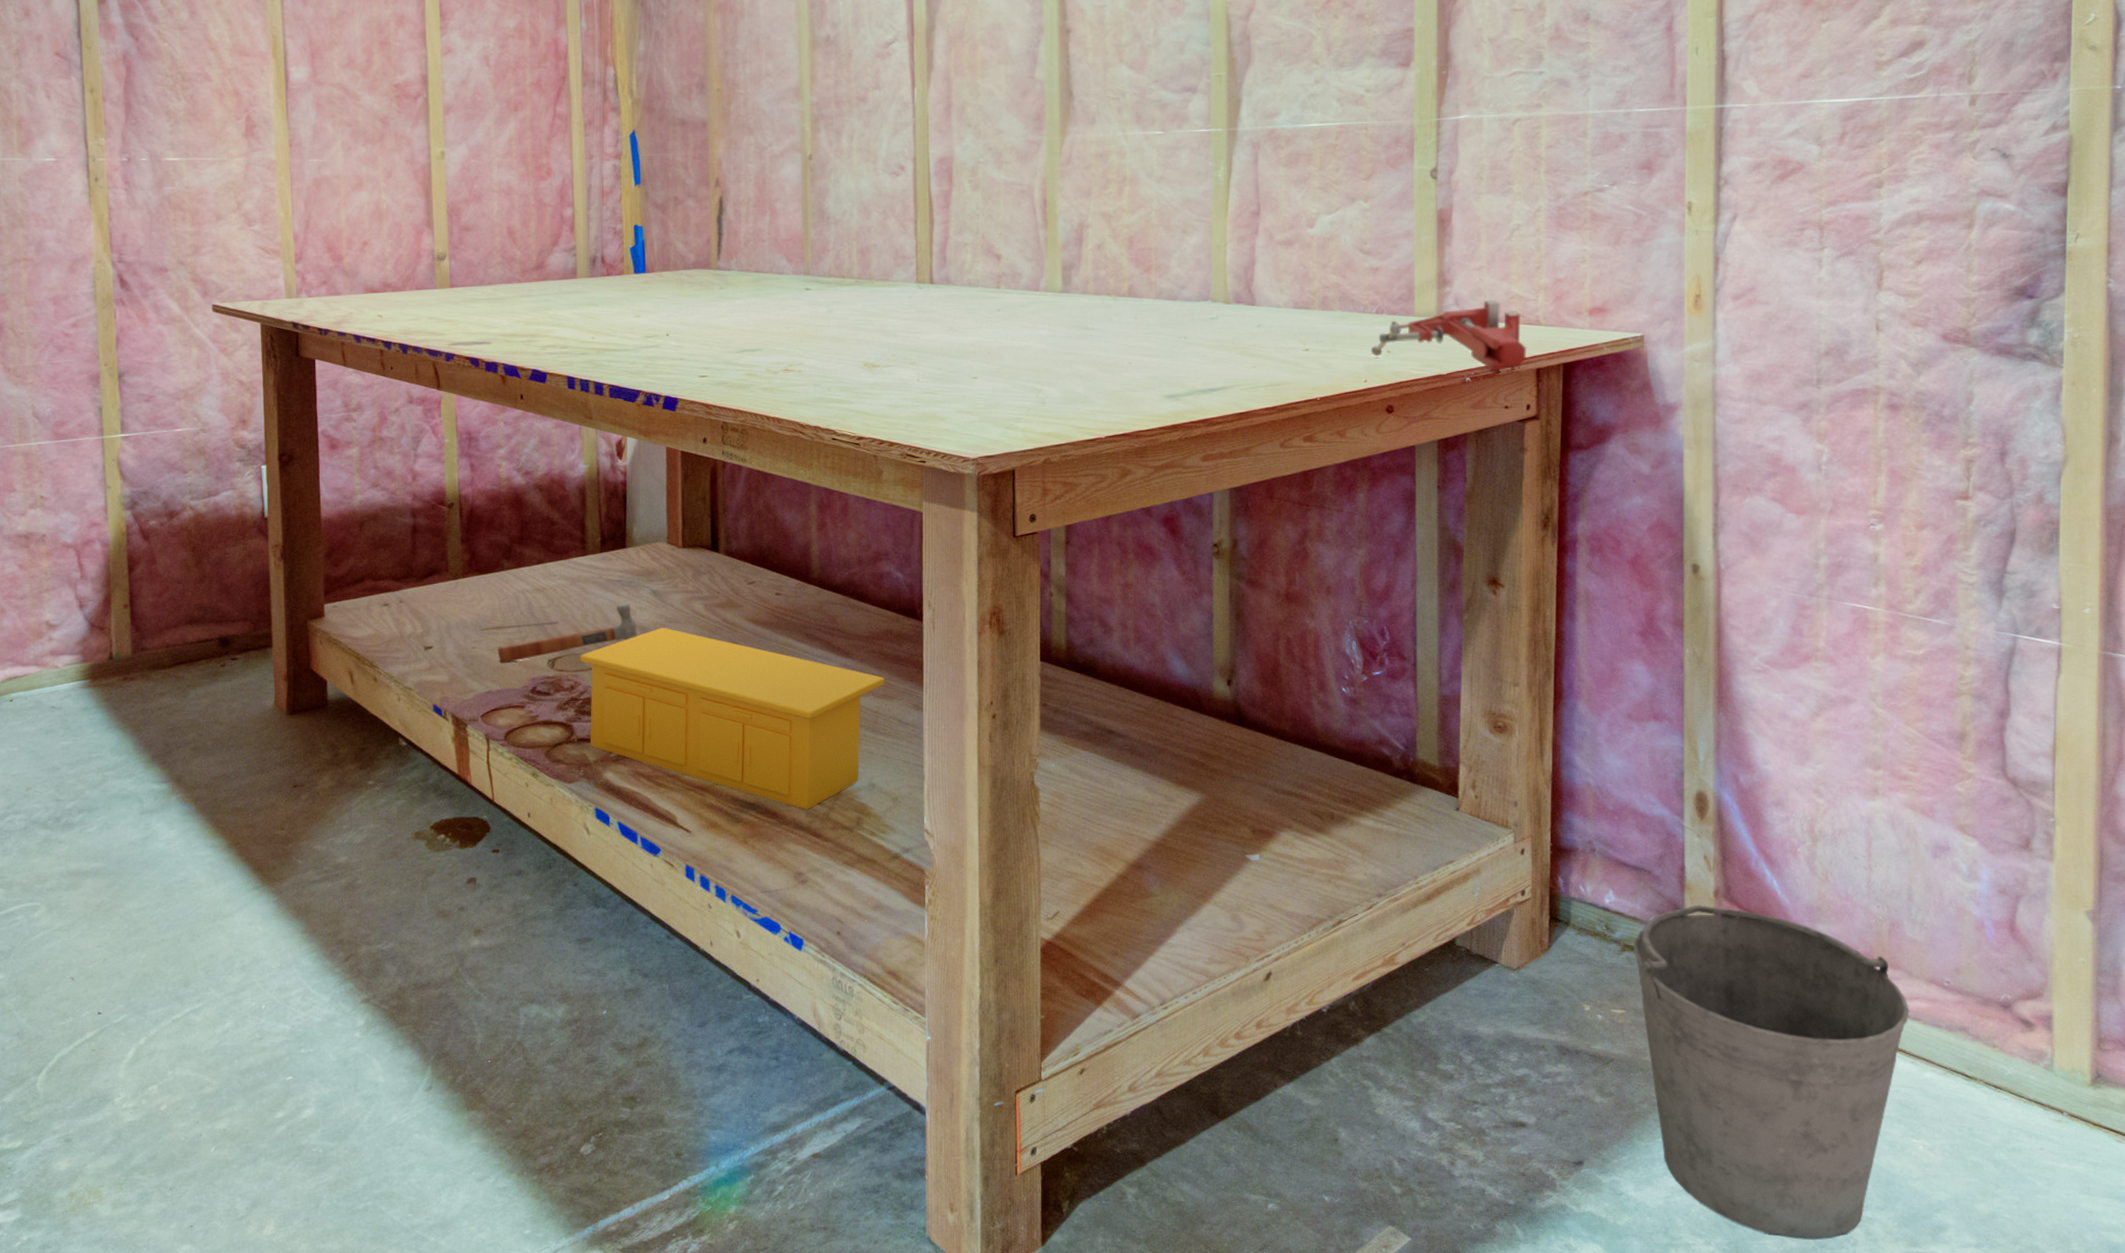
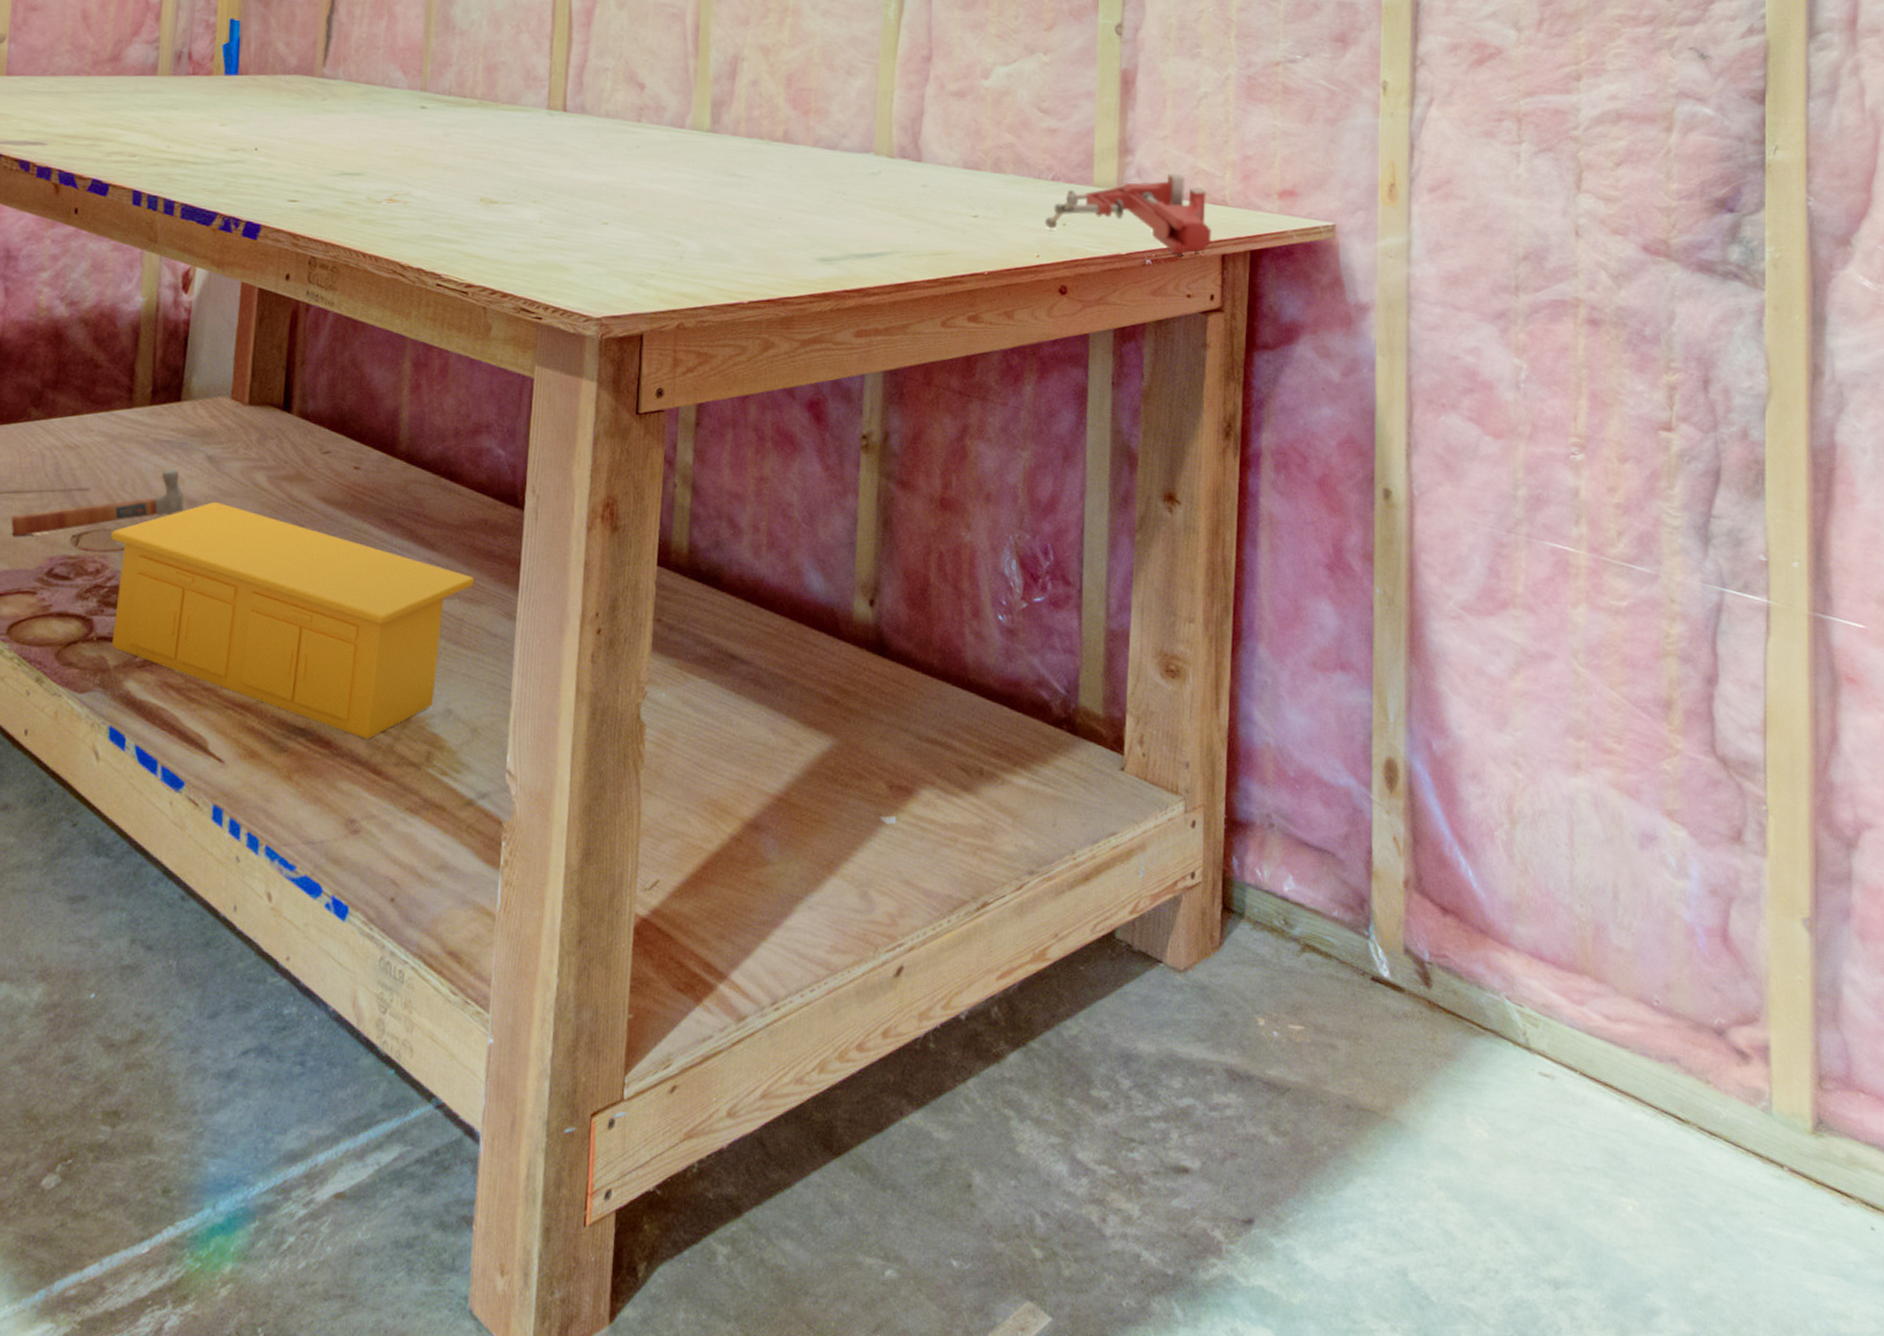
bucket: present [1632,904,1910,1241] -> none [1313,896,1617,1327]

